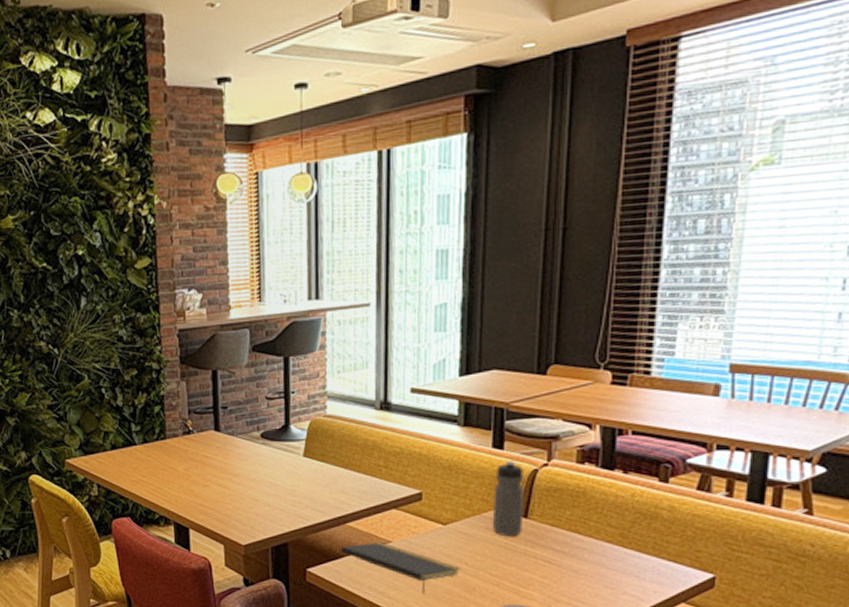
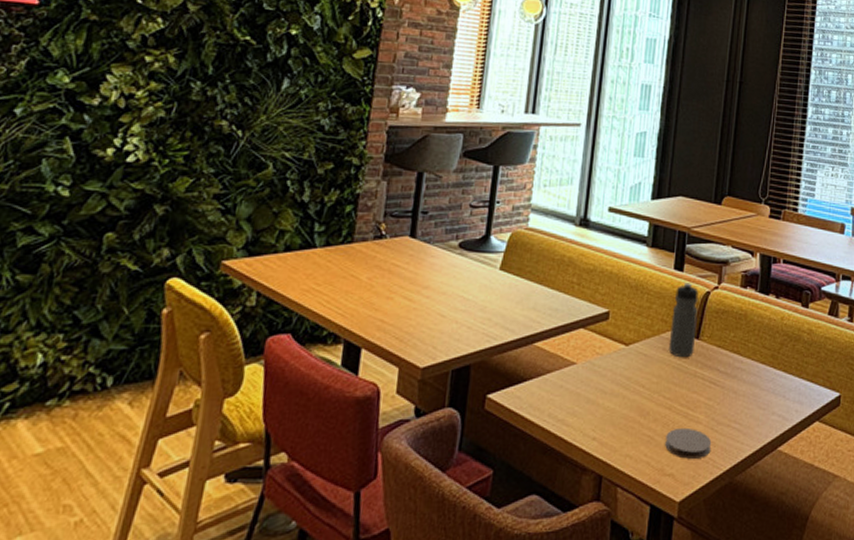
notepad: present [340,543,461,594] -> none [524,364,638,420]

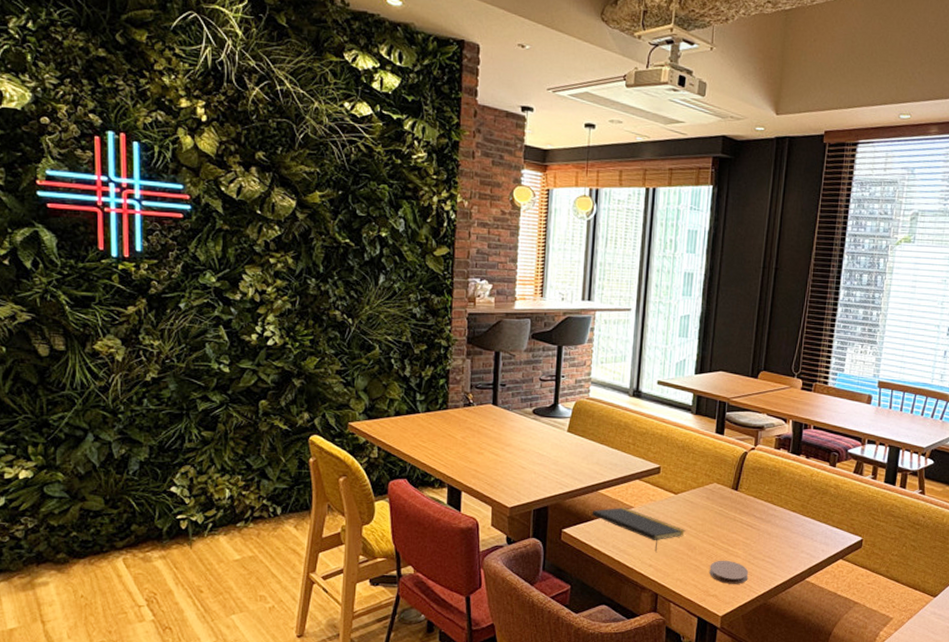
notepad: none [524,364,638,420] -> present [591,508,686,552]
water bottle: present [668,283,699,358] -> none [711,444,737,505]

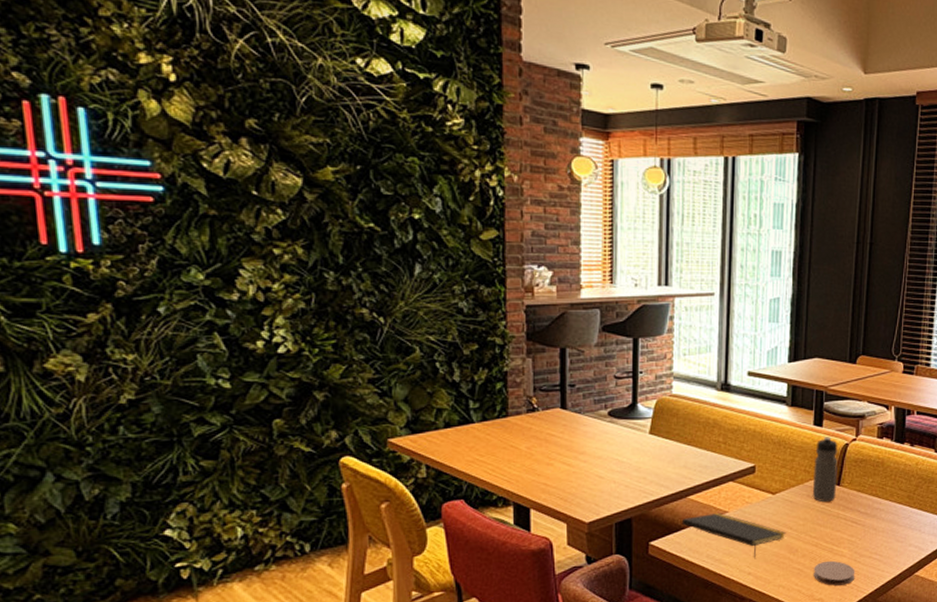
water bottle: none [711,444,737,505] -> present [812,437,838,502]

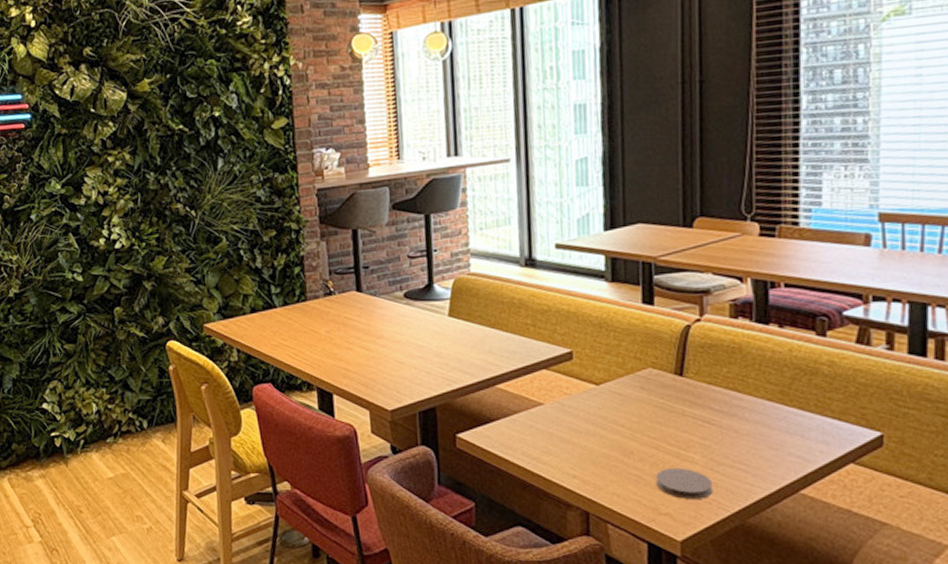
notepad: present [681,513,786,558] -> none [490,405,617,459]
water bottle: present [812,437,838,502] -> none [646,317,679,396]

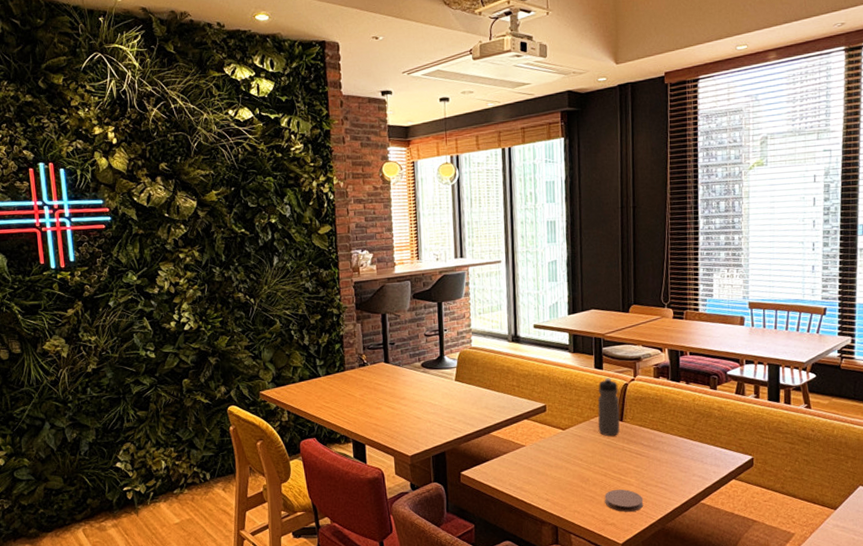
water bottle: none [646,317,679,396] -> present [597,378,620,437]

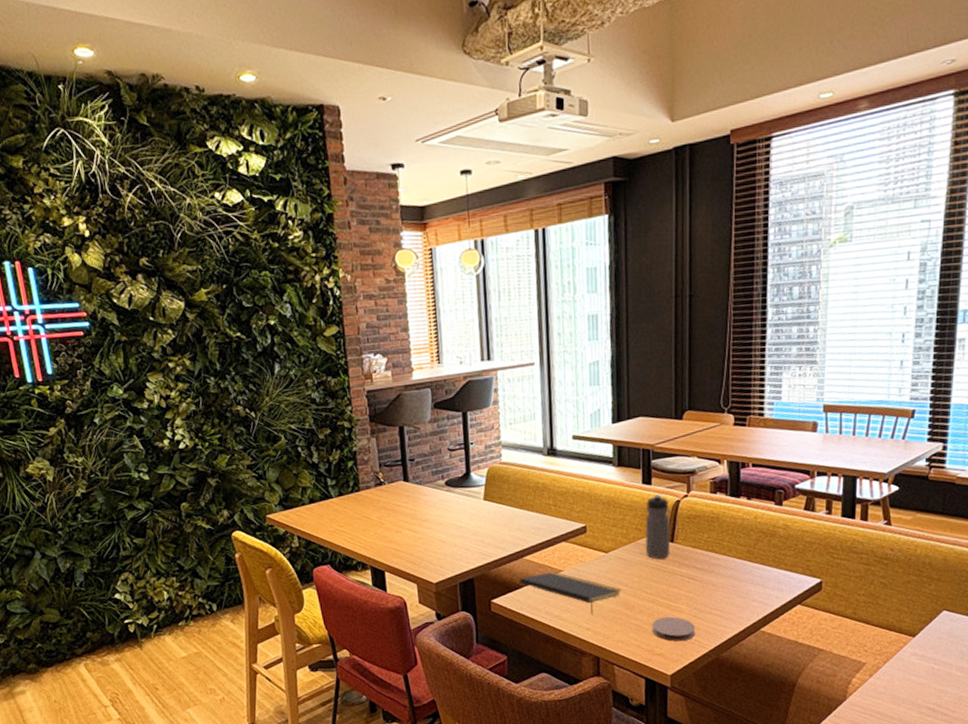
notepad: none [486,447,577,486] -> present [519,572,622,614]

